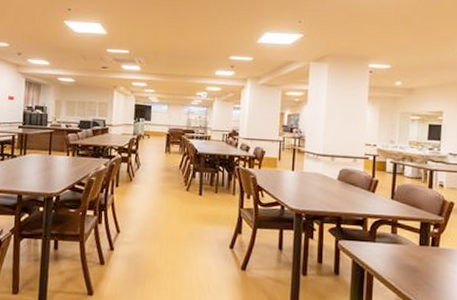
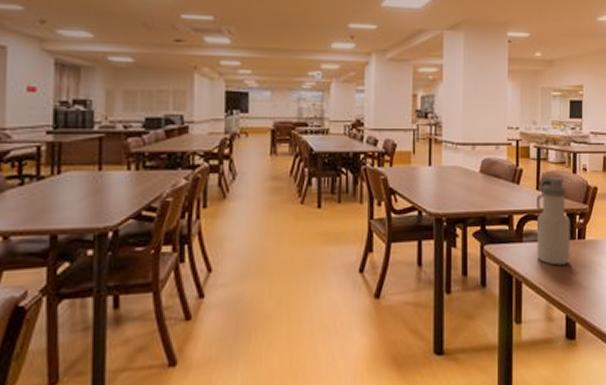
water bottle: none [389,189,424,267] -> present [536,177,570,266]

